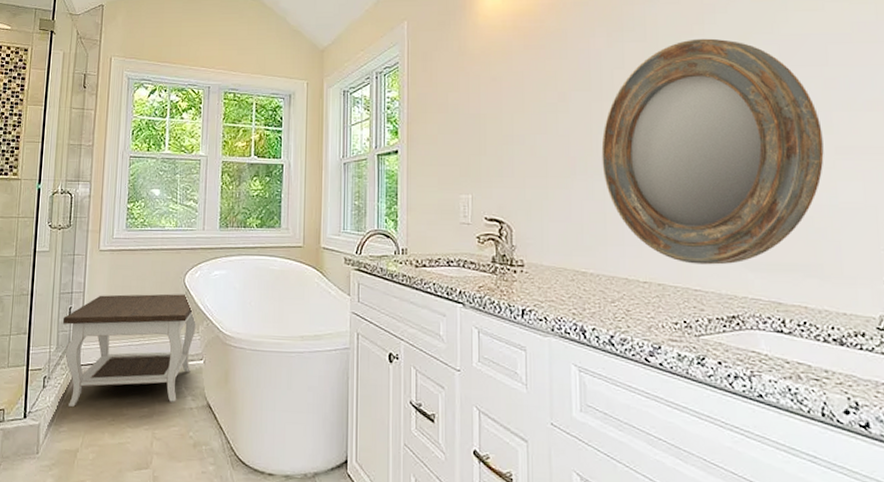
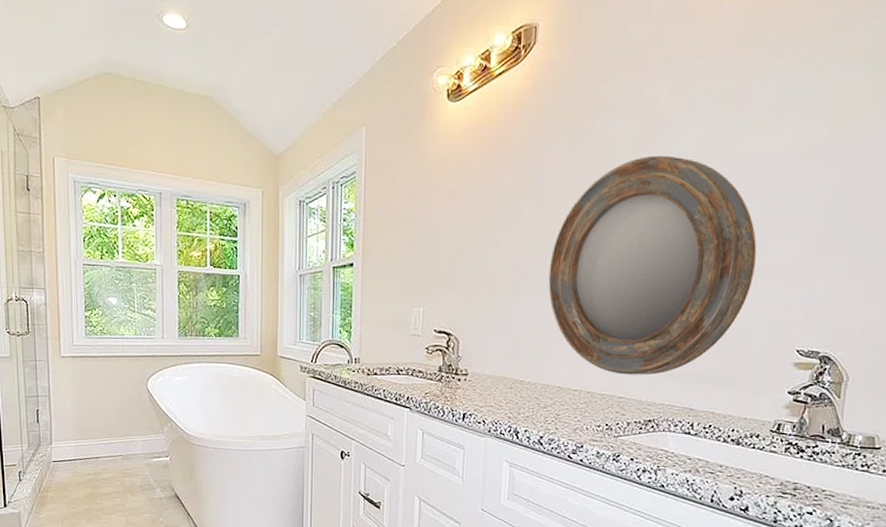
side table: present [62,294,196,406] -> none [31,398,161,497]

